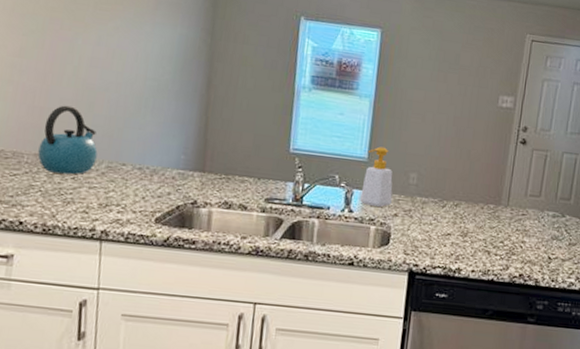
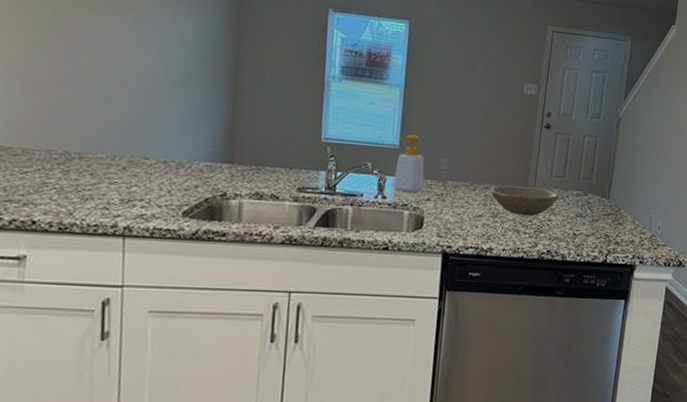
kettle: present [37,105,98,175] -> none [51,99,118,171]
bowl: none [461,203,535,237] -> present [490,185,560,216]

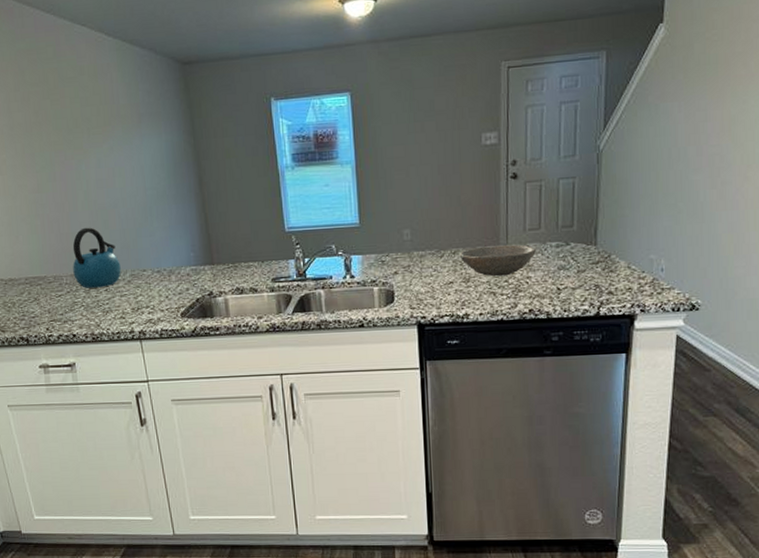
kettle: none [51,99,118,171] -> present [73,227,121,288]
soap bottle: present [393,134,425,193] -> none [358,209,390,269]

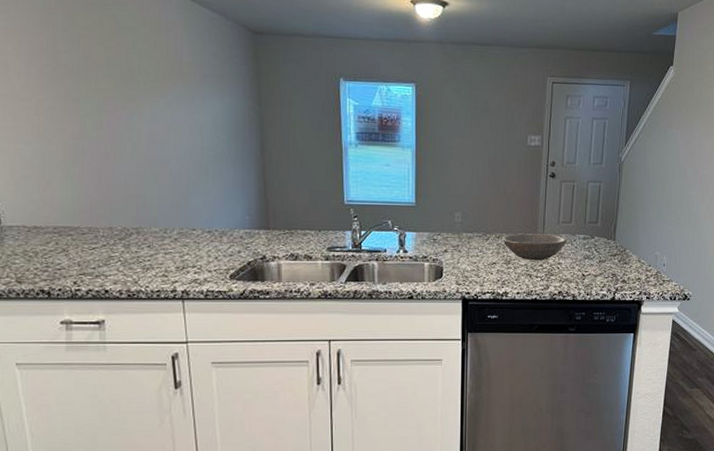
kettle: present [73,227,121,288] -> none [112,180,168,243]

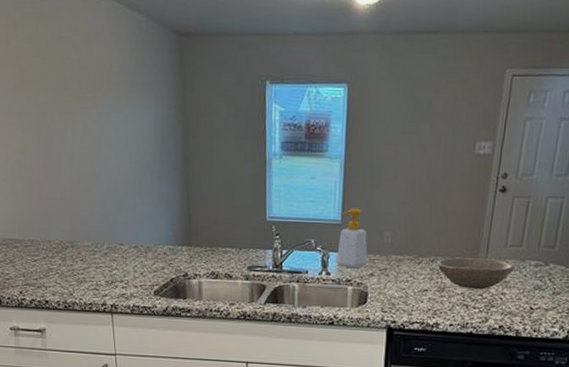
soap bottle: none [413,191,441,246] -> present [336,208,368,268]

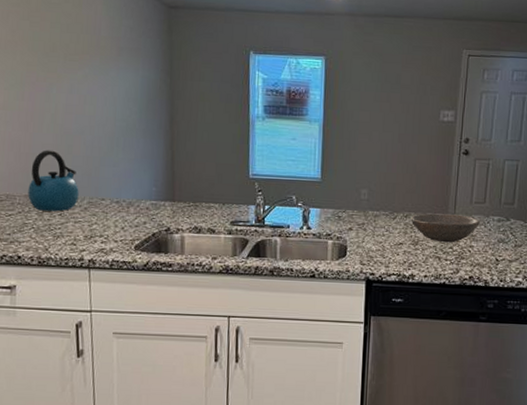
kettle: none [51,194,98,257] -> present [28,150,79,212]
soap bottle: present [336,208,368,268] -> none [317,167,346,223]

